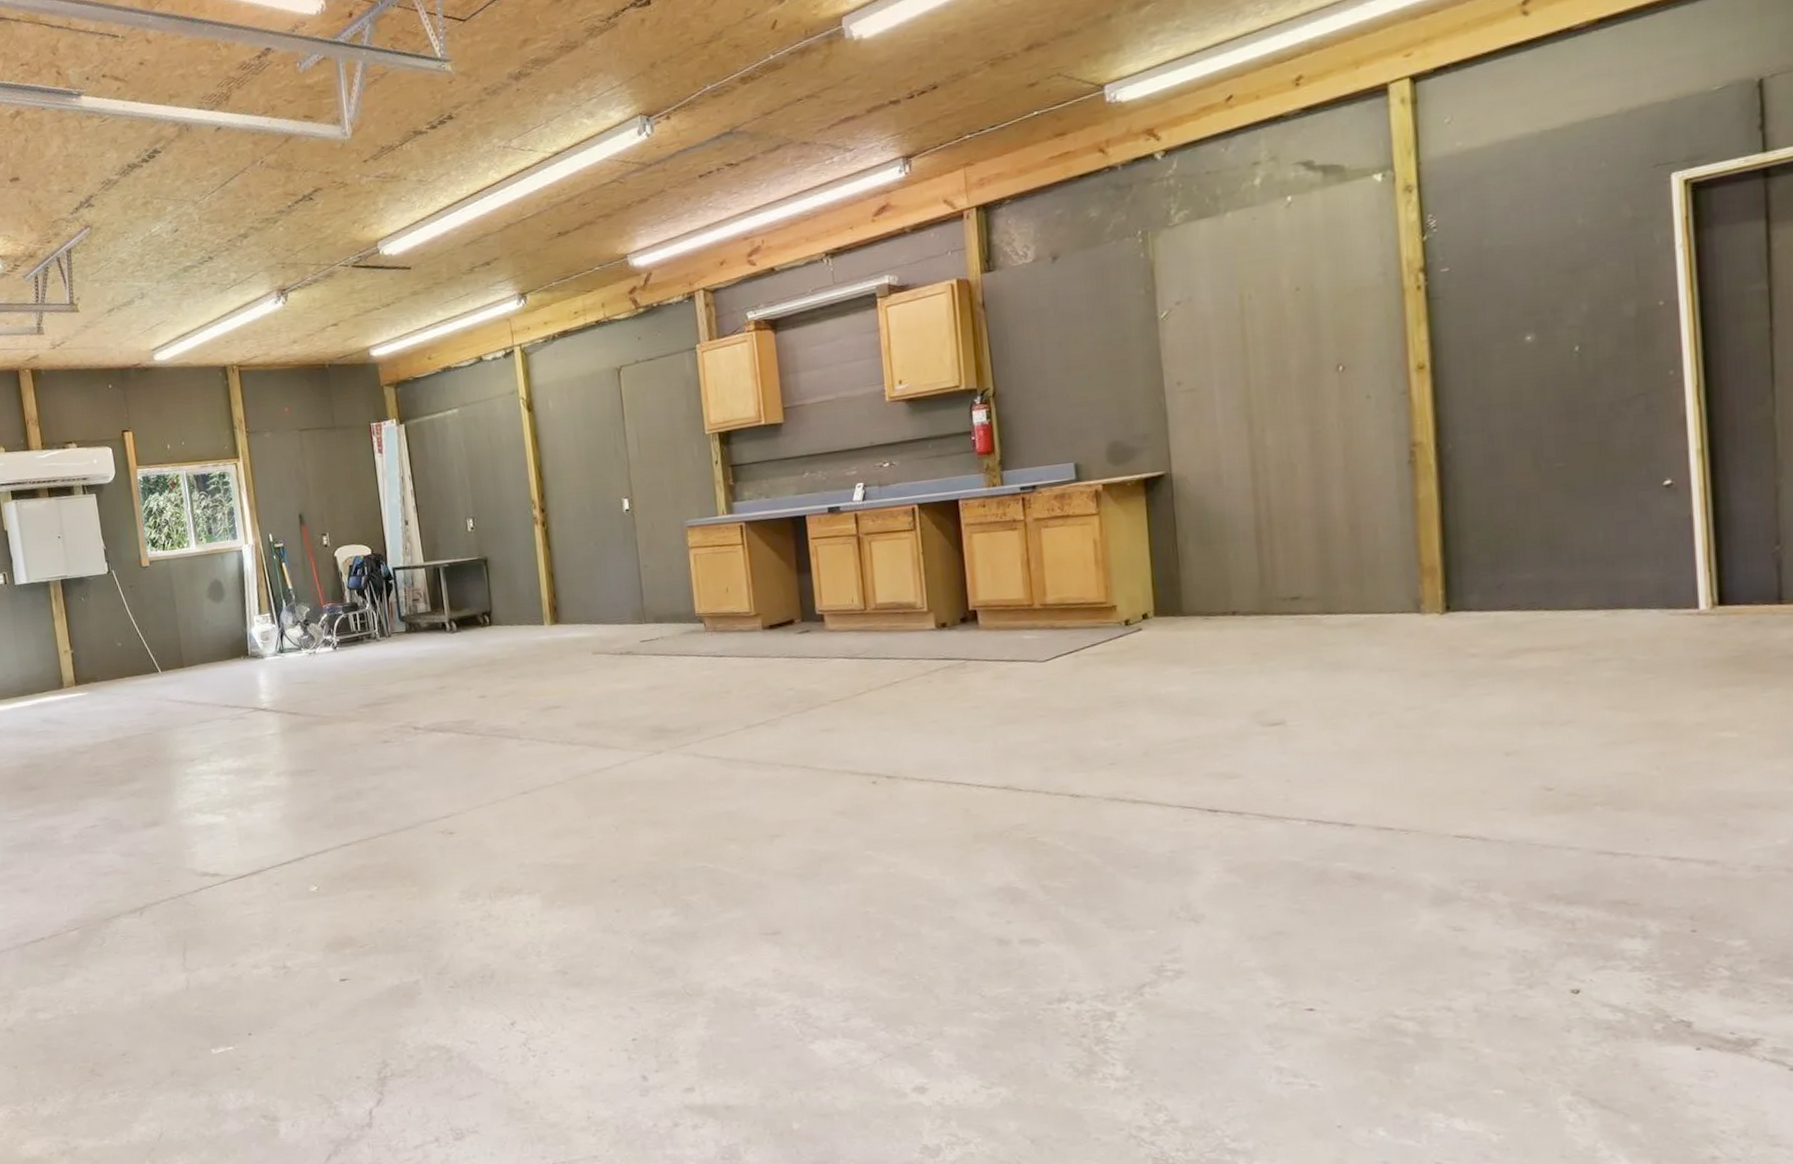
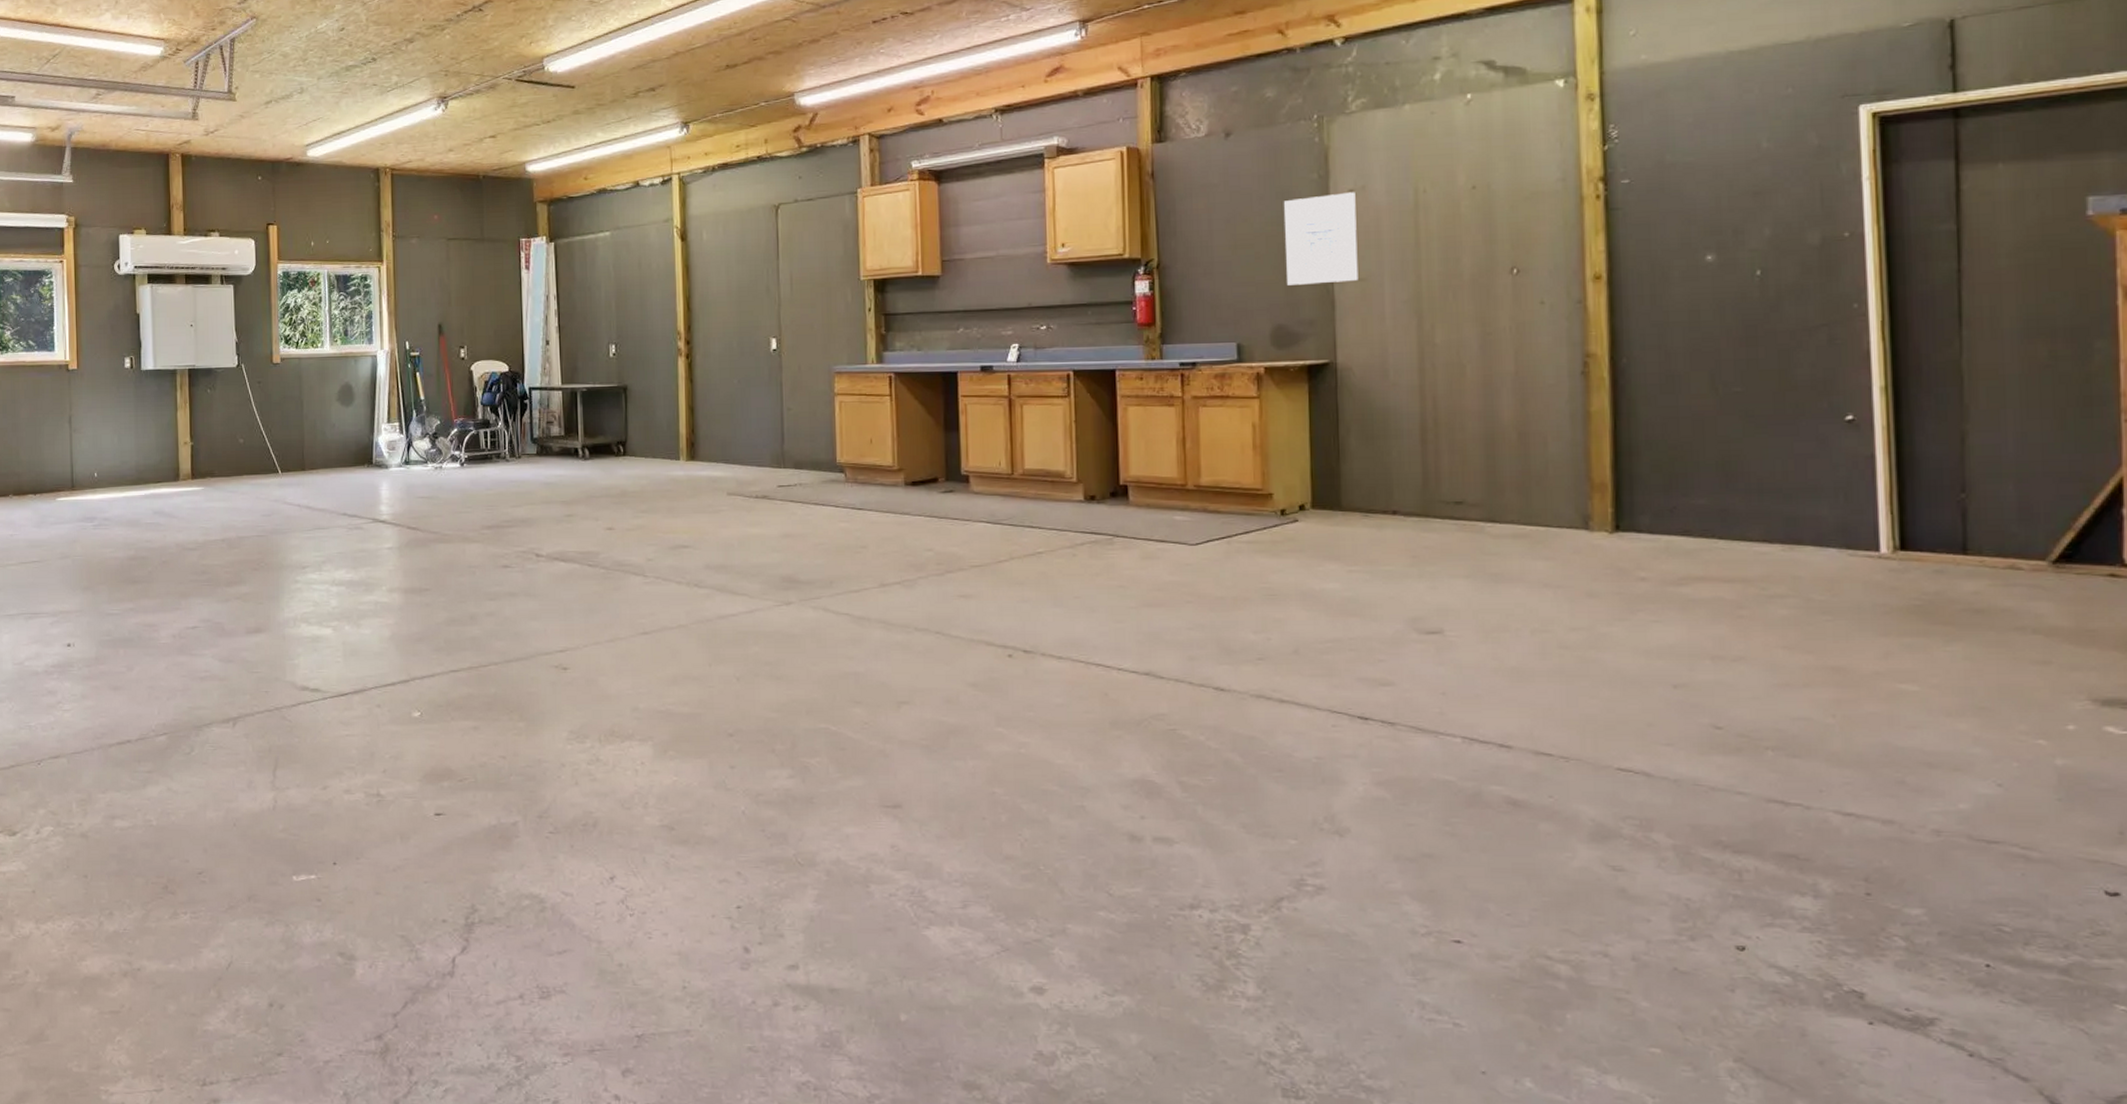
wall art: none [1112,304,1189,402] -> present [1283,192,1358,285]

